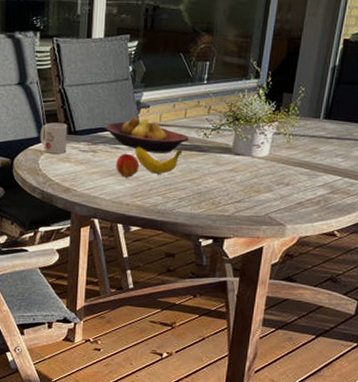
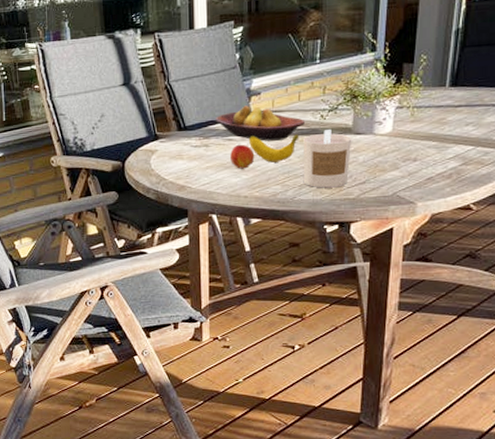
mug: present [40,122,68,154] -> none [149,119,178,152]
candle: none [183,148,232,204] -> present [303,130,352,188]

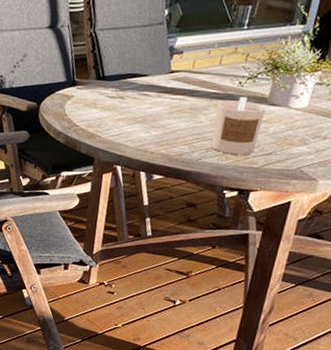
fruit bowl: present [215,105,304,141] -> none [134,63,222,102]
peach: present [230,144,255,169] -> none [143,100,168,125]
banana: present [249,134,299,163] -> none [164,93,215,123]

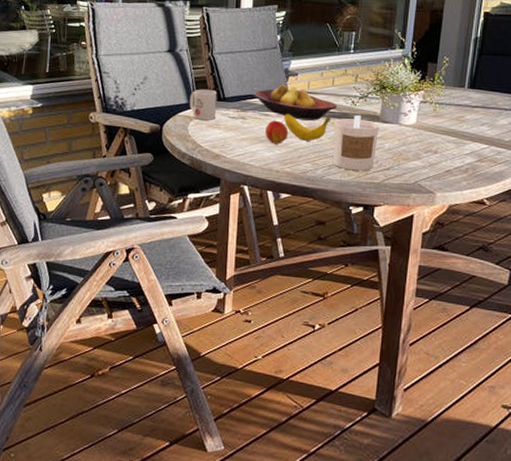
mug: none [67,67,96,99] -> present [189,89,217,120]
fruit bowl: none [134,63,222,102] -> present [254,84,337,121]
peach: none [143,100,168,125] -> present [265,120,289,144]
banana: none [164,93,215,123] -> present [284,113,331,141]

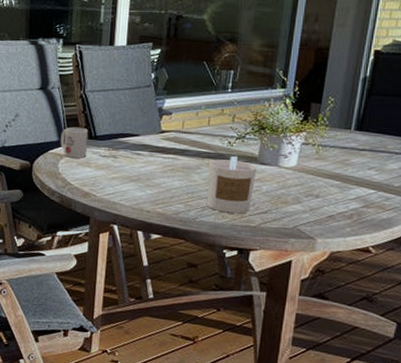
fruit bowl: present [254,84,337,121] -> none [126,123,212,161]
peach: present [265,120,289,144] -> none [137,159,161,184]
banana: present [284,113,331,141] -> none [157,153,206,182]

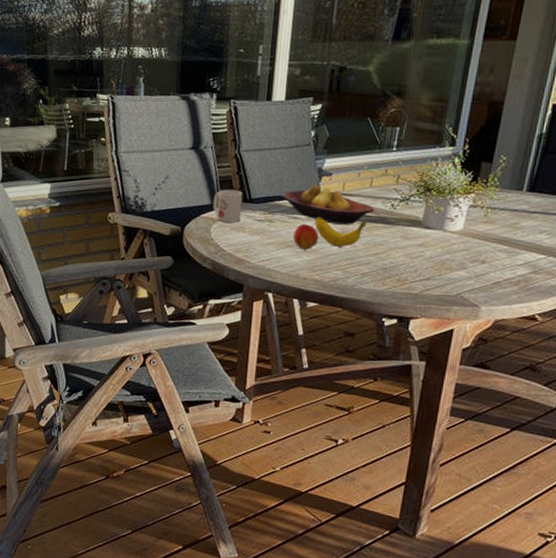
fruit bowl: none [126,123,212,161] -> present [282,185,374,225]
peach: none [137,159,161,184] -> present [293,223,319,250]
banana: none [157,153,206,182] -> present [315,216,367,247]
candle: present [206,156,257,214] -> none [366,220,421,281]

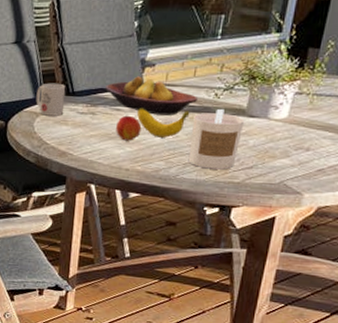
candle: none [366,220,421,281] -> present [188,109,245,170]

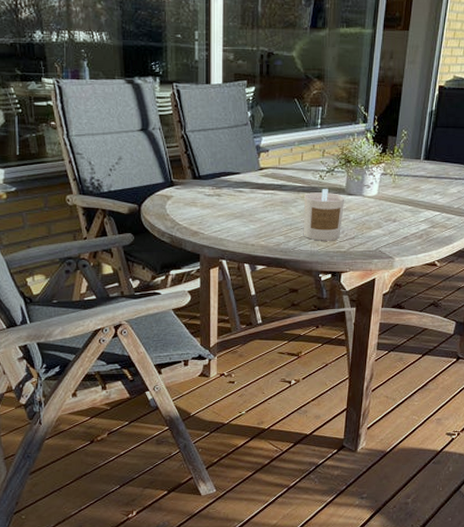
mug: present [36,83,66,116] -> none [166,168,193,199]
fruit bowl: present [105,76,197,116] -> none [228,161,306,195]
peach: present [116,115,142,141] -> none [240,196,262,219]
banana: present [137,108,190,138] -> none [258,189,301,215]

